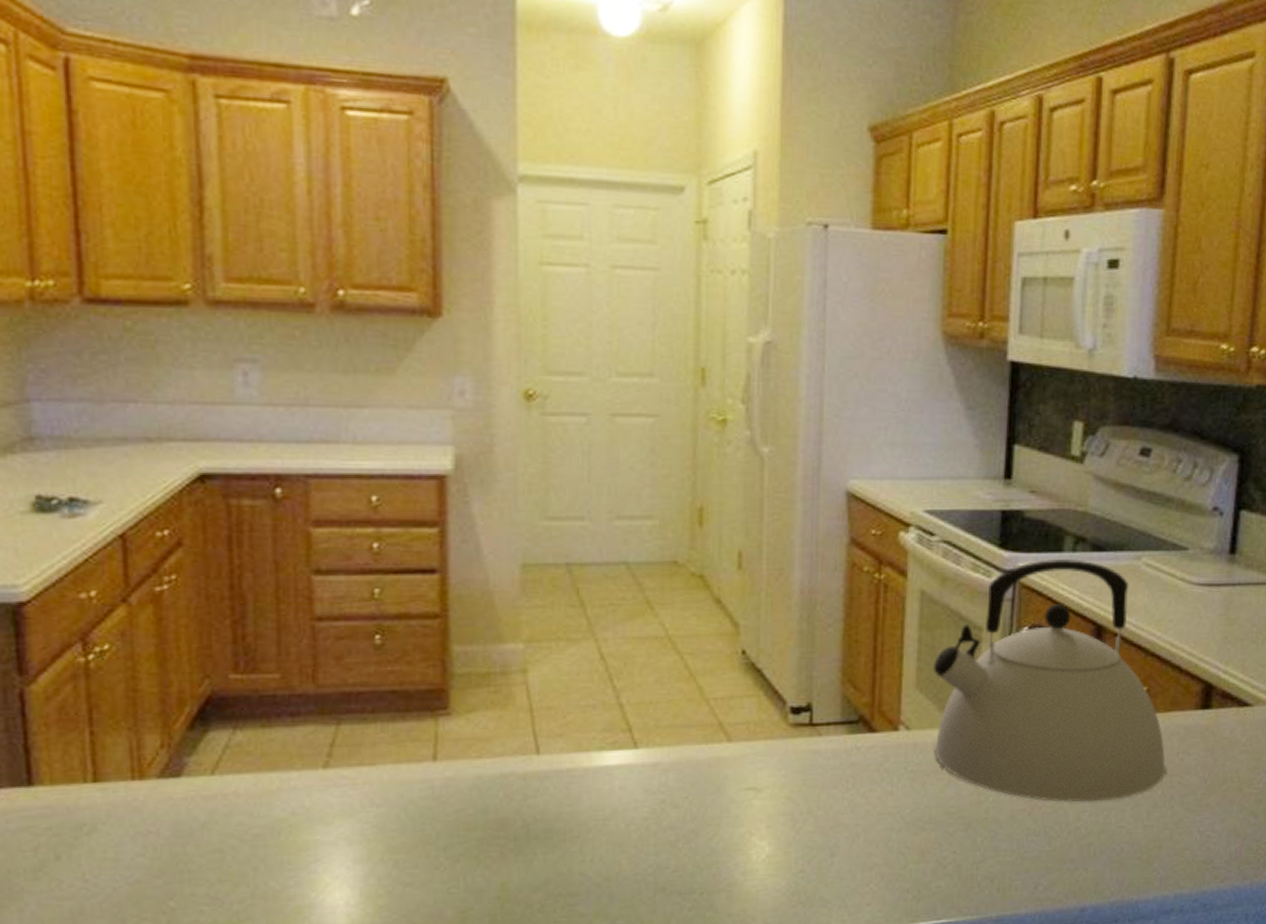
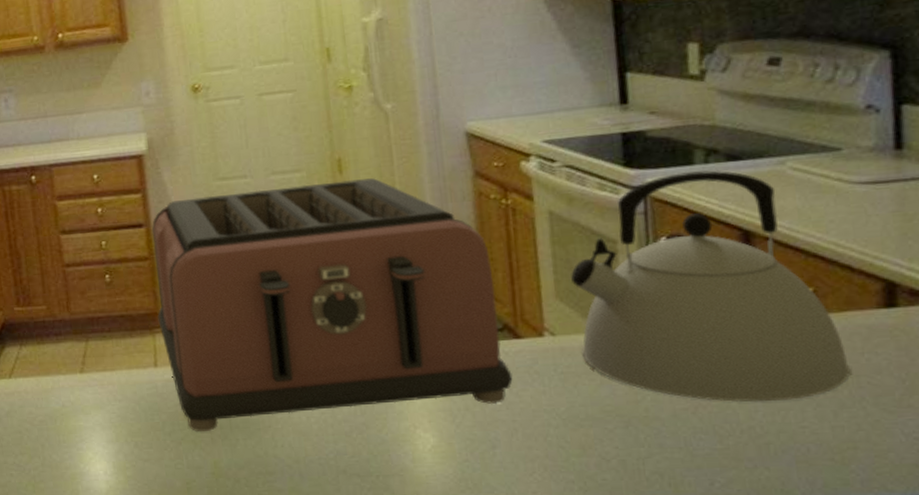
toaster: none [444,535,862,846] -> present [151,178,513,433]

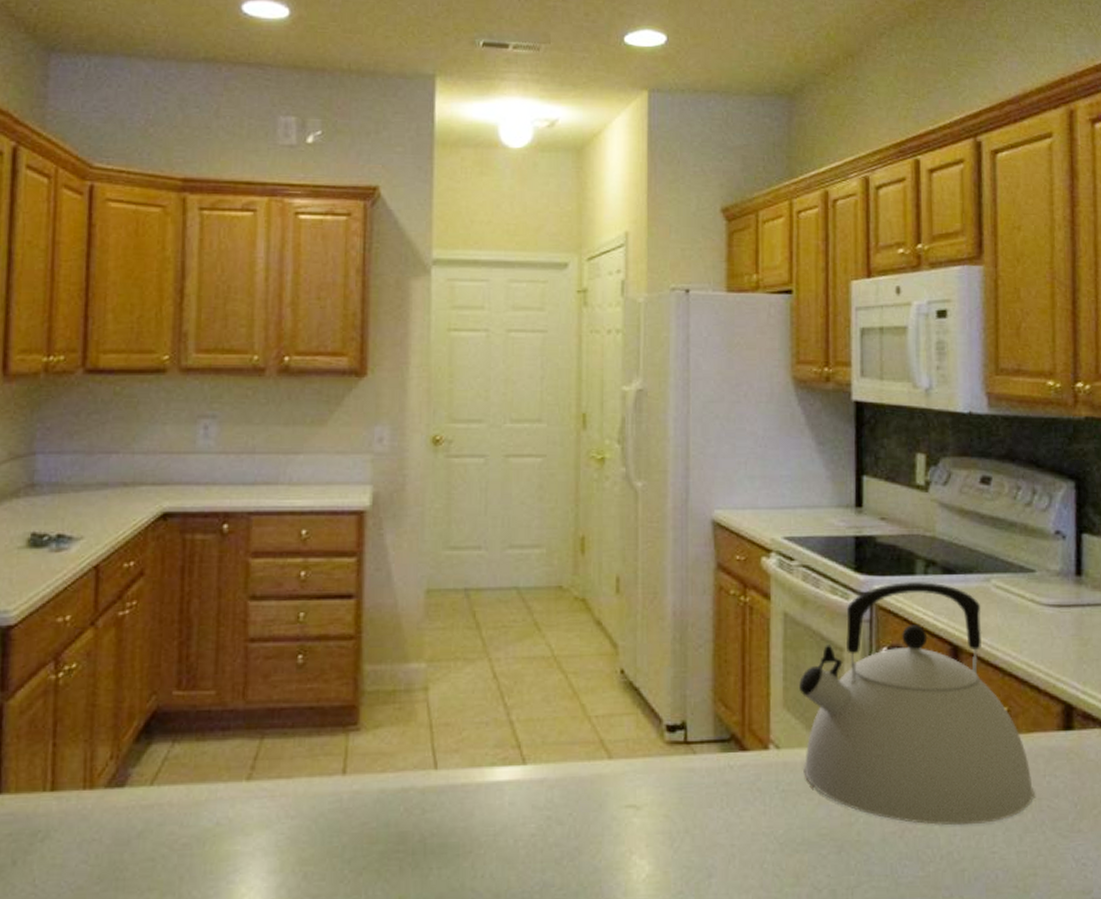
toaster: present [151,178,513,433] -> none [355,562,735,860]

